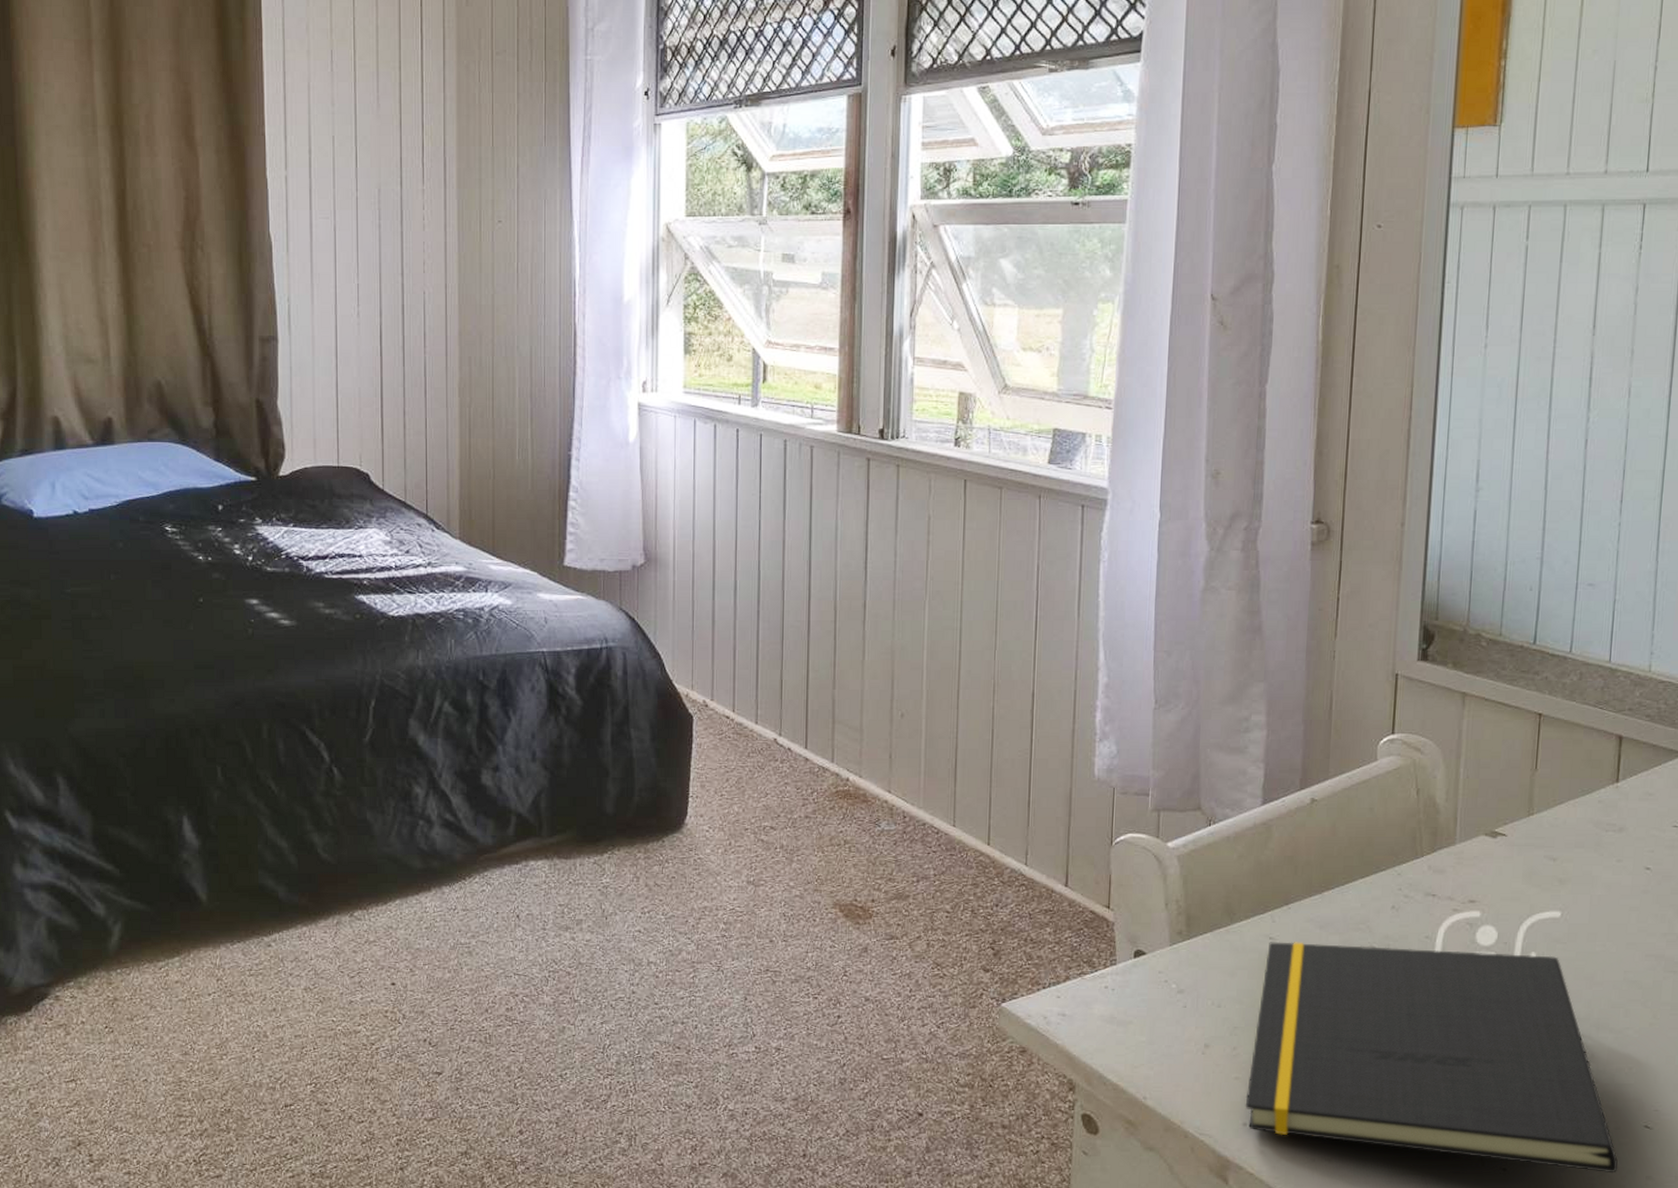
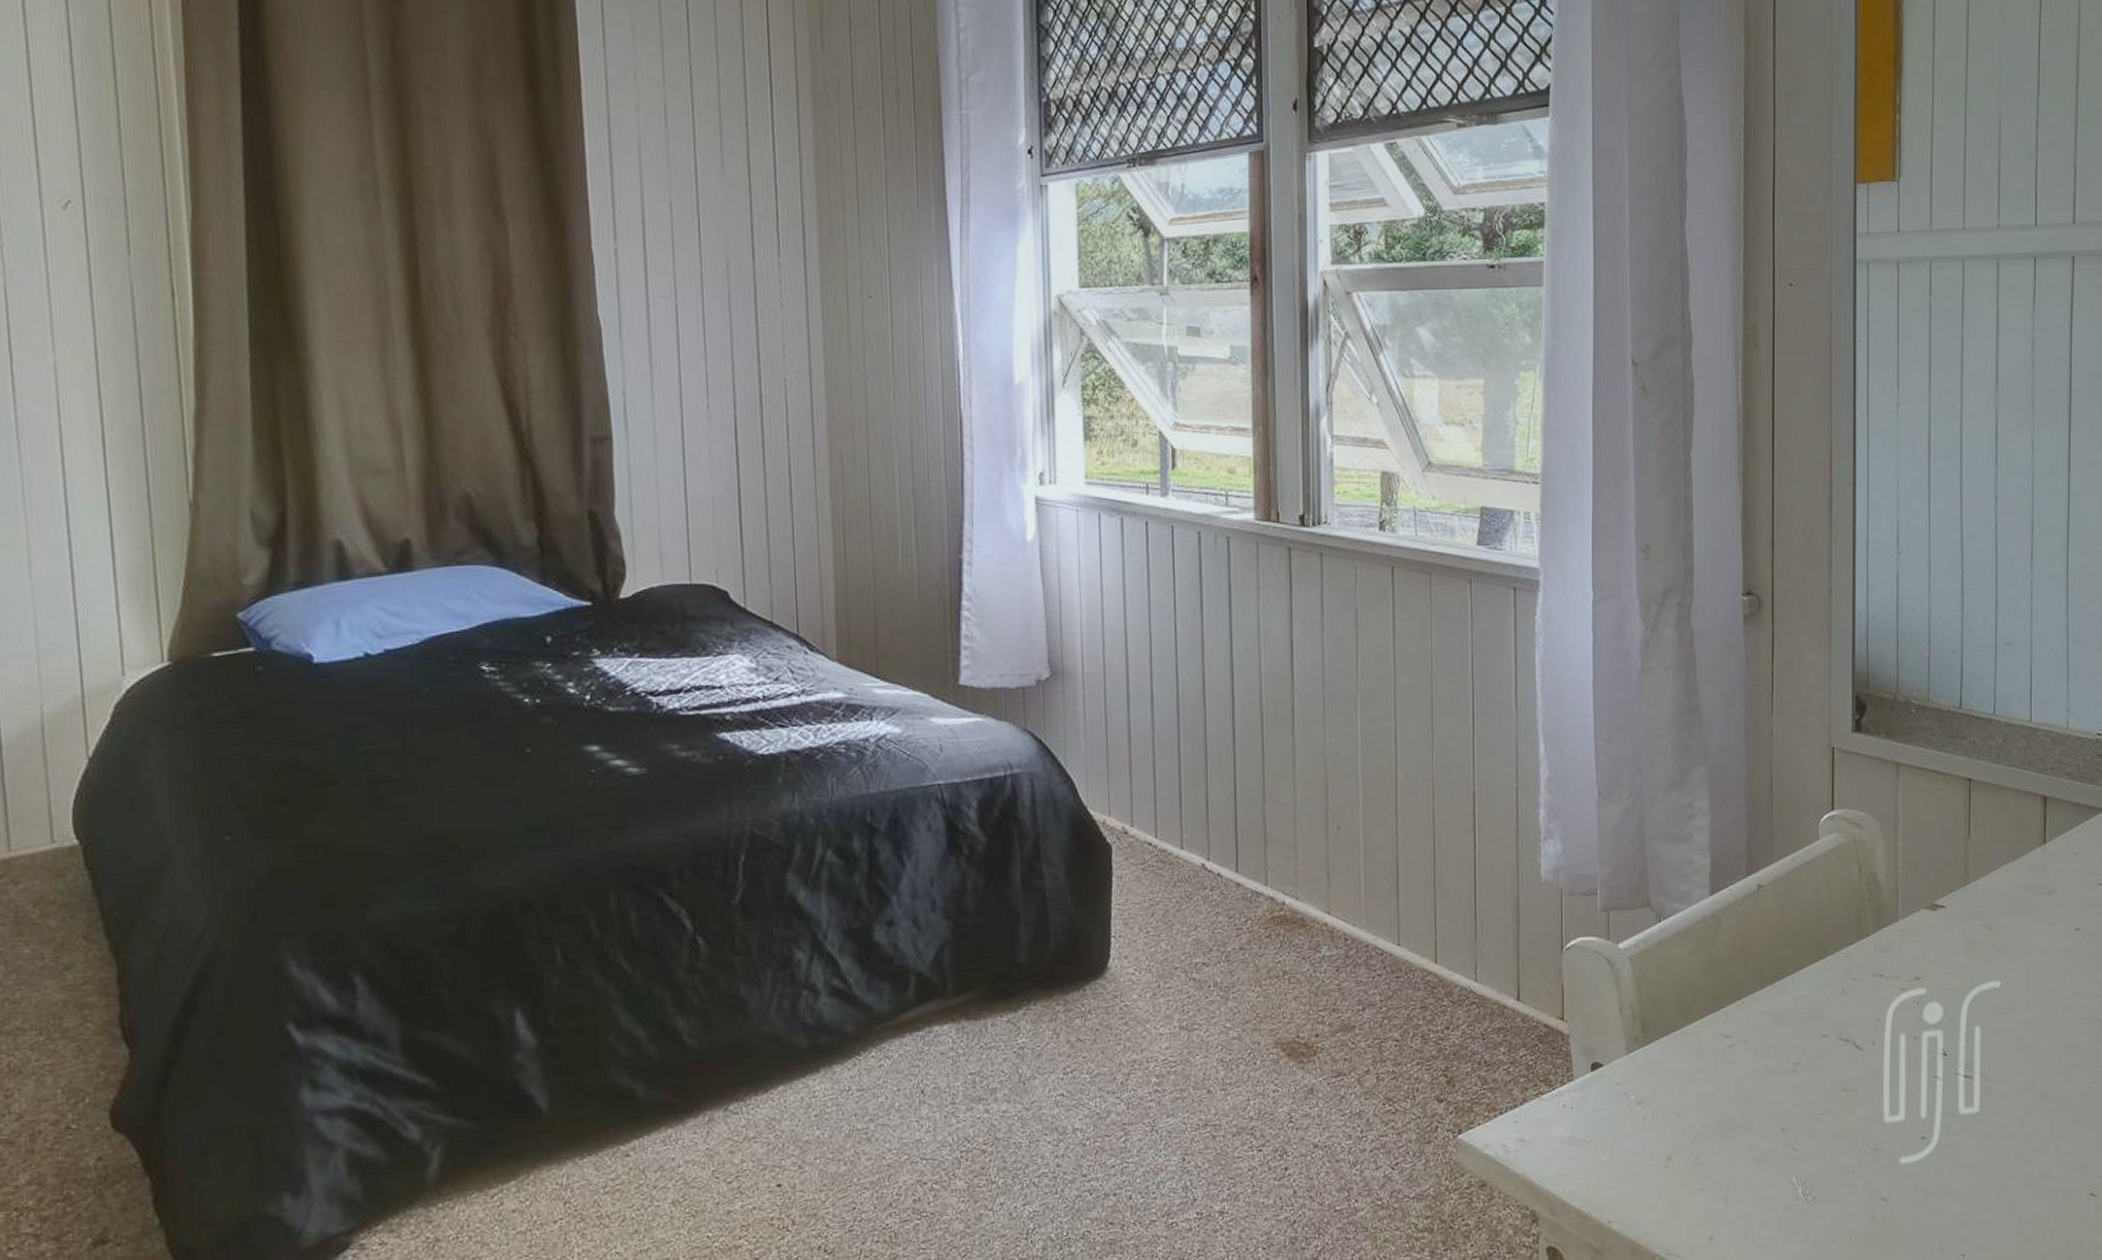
notepad: present [1245,942,1618,1173] -> none [1710,1027,2069,1247]

